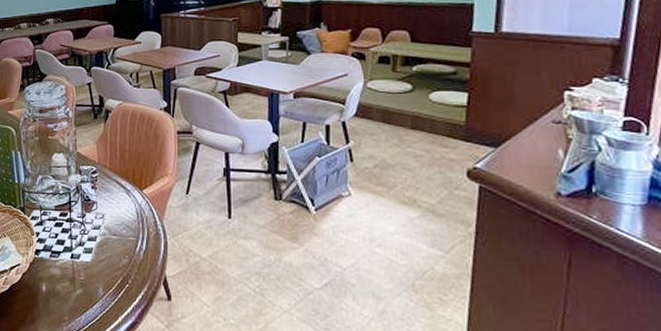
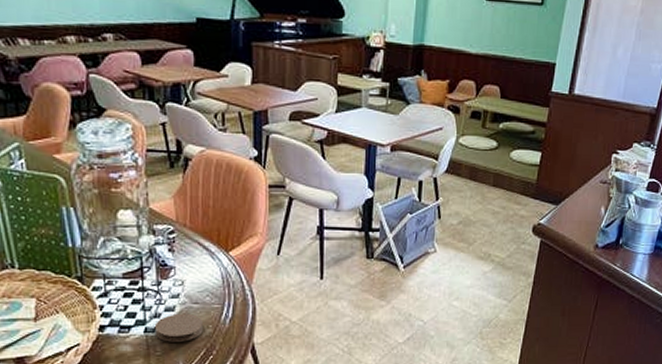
coaster: none [79,243,120,269] -> present [154,313,203,342]

